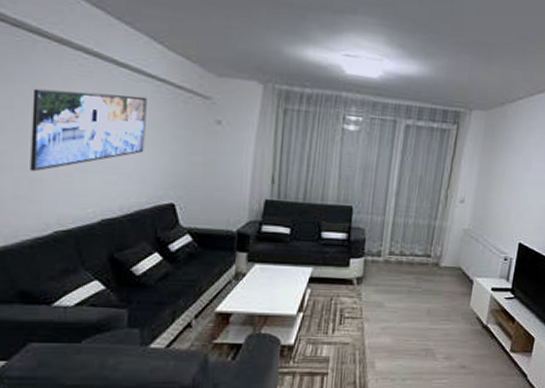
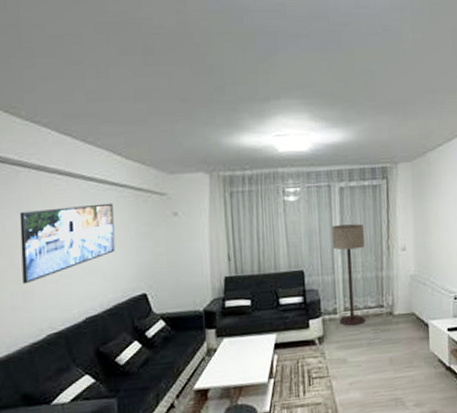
floor lamp: none [382,164,424,271] -> present [332,224,366,326]

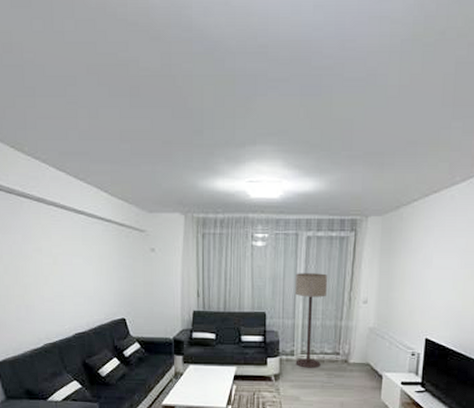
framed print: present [19,203,115,285] -> none [23,235,100,300]

